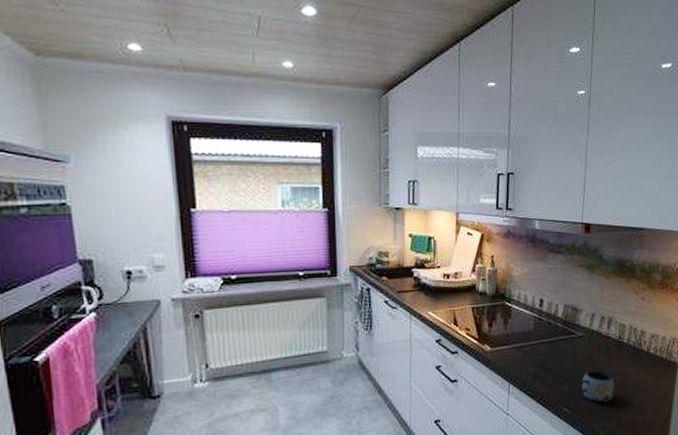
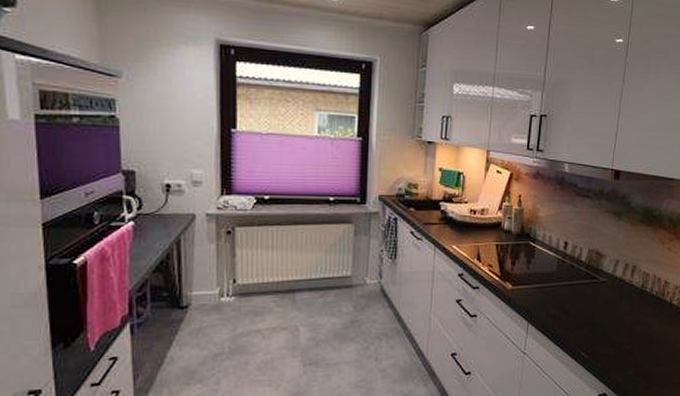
mug: present [578,370,616,403] -> none [598,317,636,350]

